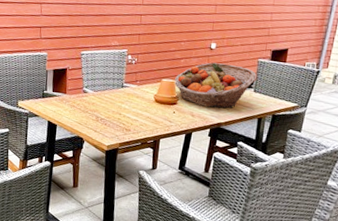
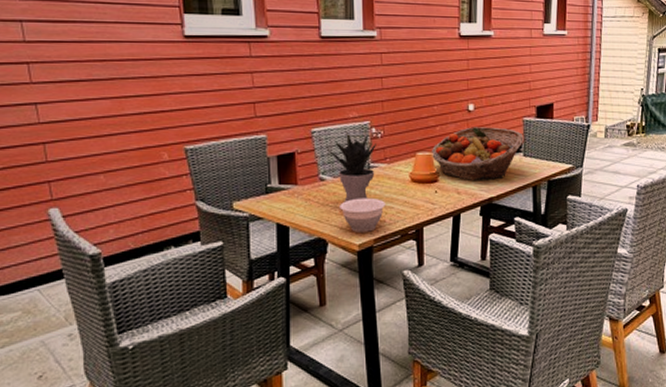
potted plant: none [91,56,130,112] -> present [326,131,376,202]
bowl: none [96,109,132,137] -> present [340,197,385,232]

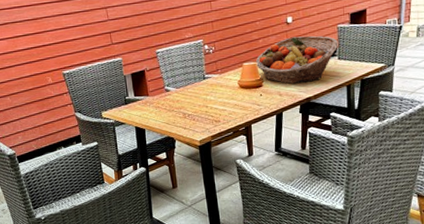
potted plant: present [326,131,376,202] -> none [169,50,209,108]
bowl: present [340,197,385,232] -> none [182,103,219,131]

